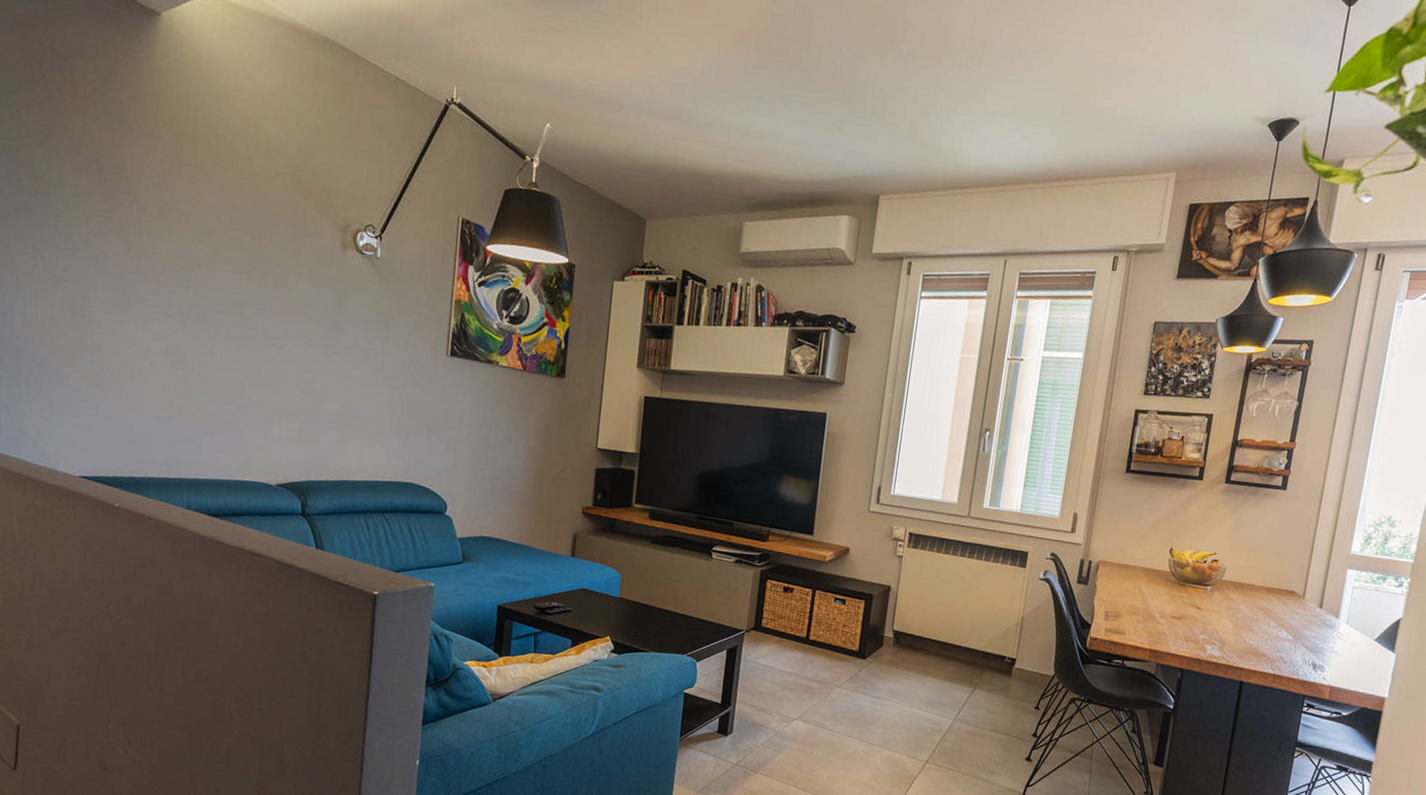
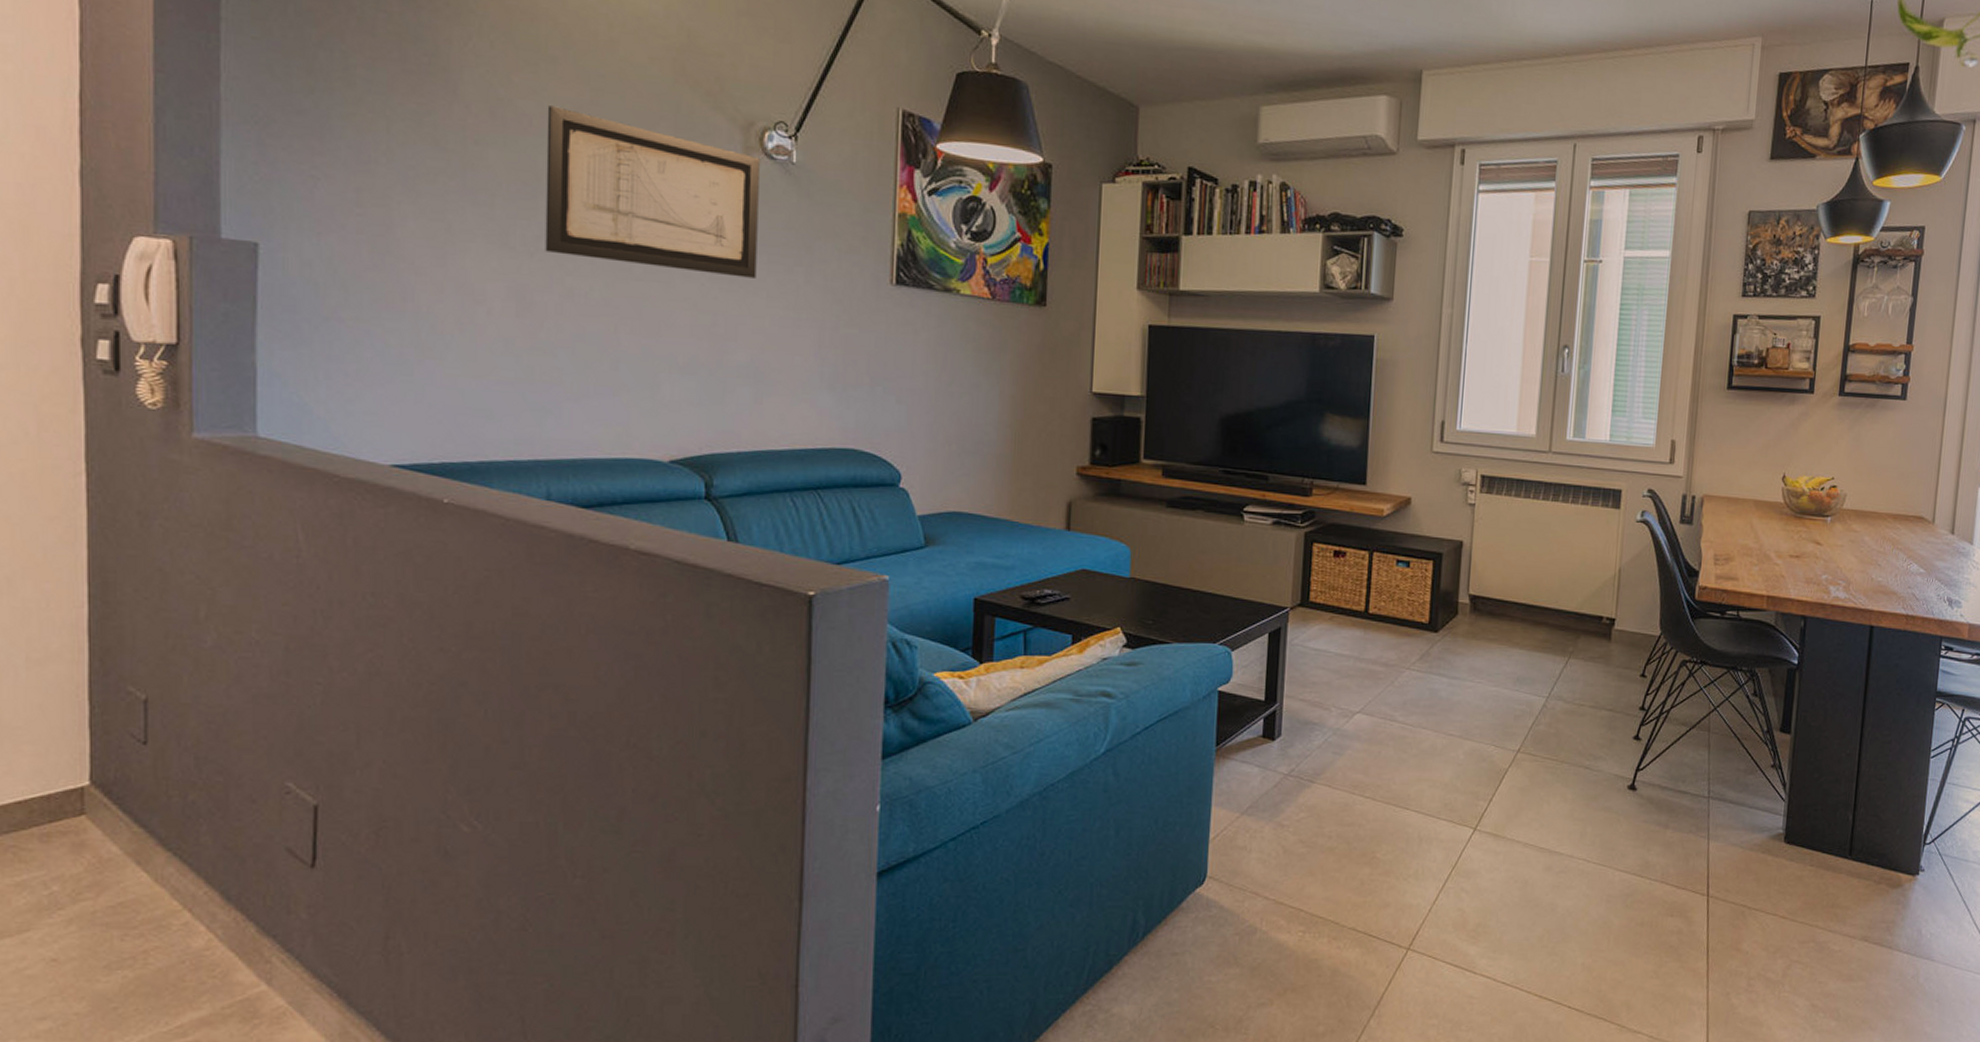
wall art: none [194,208,353,347] -> present [545,105,760,278]

